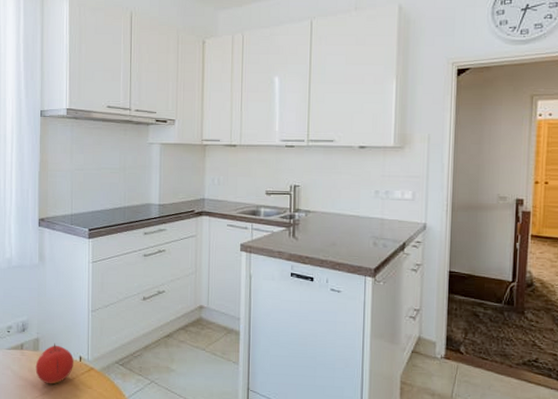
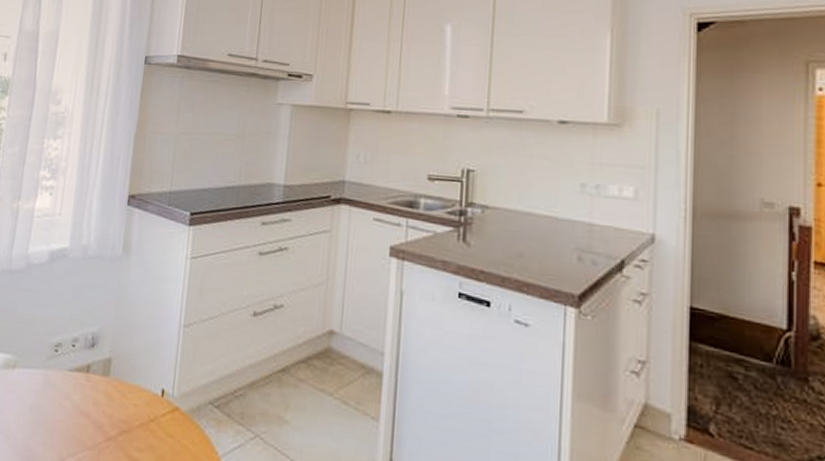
fruit: present [35,343,73,384] -> none [102,368,154,427]

